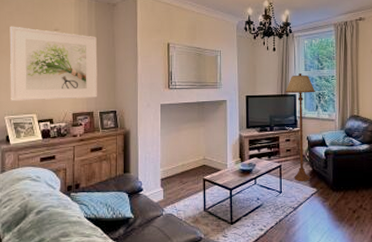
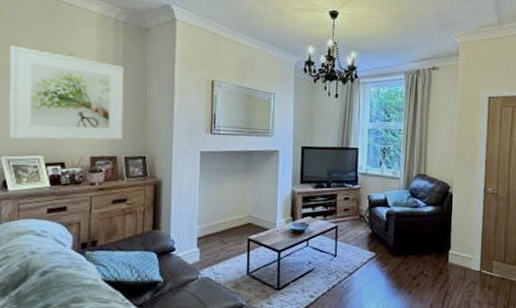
floor lamp: present [285,73,316,181] -> none [346,125,381,244]

